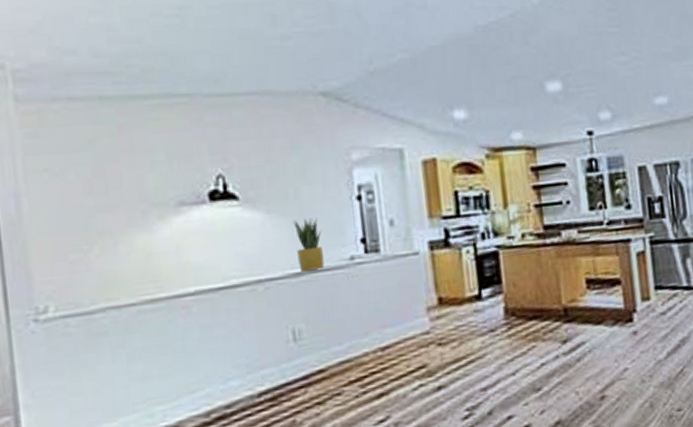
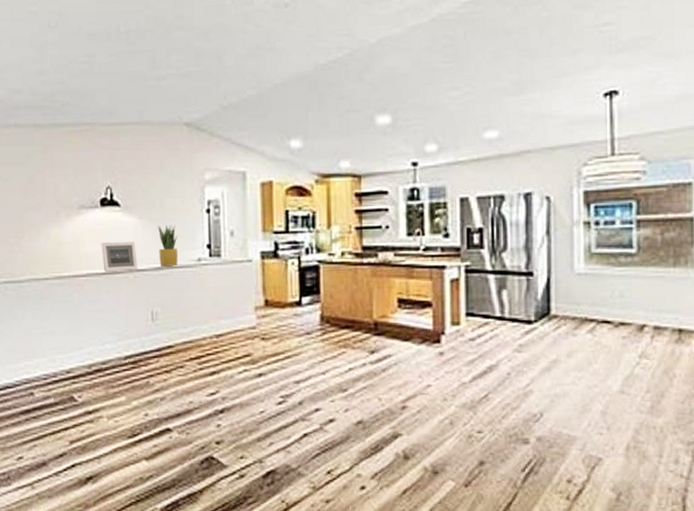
picture frame: none [213,243,269,287] -> present [101,241,138,272]

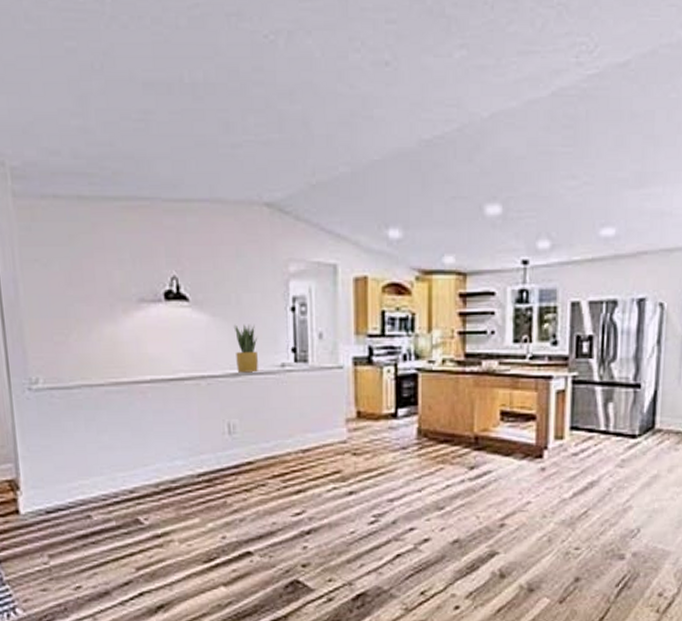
picture frame: present [101,241,138,272] -> none [166,342,211,378]

